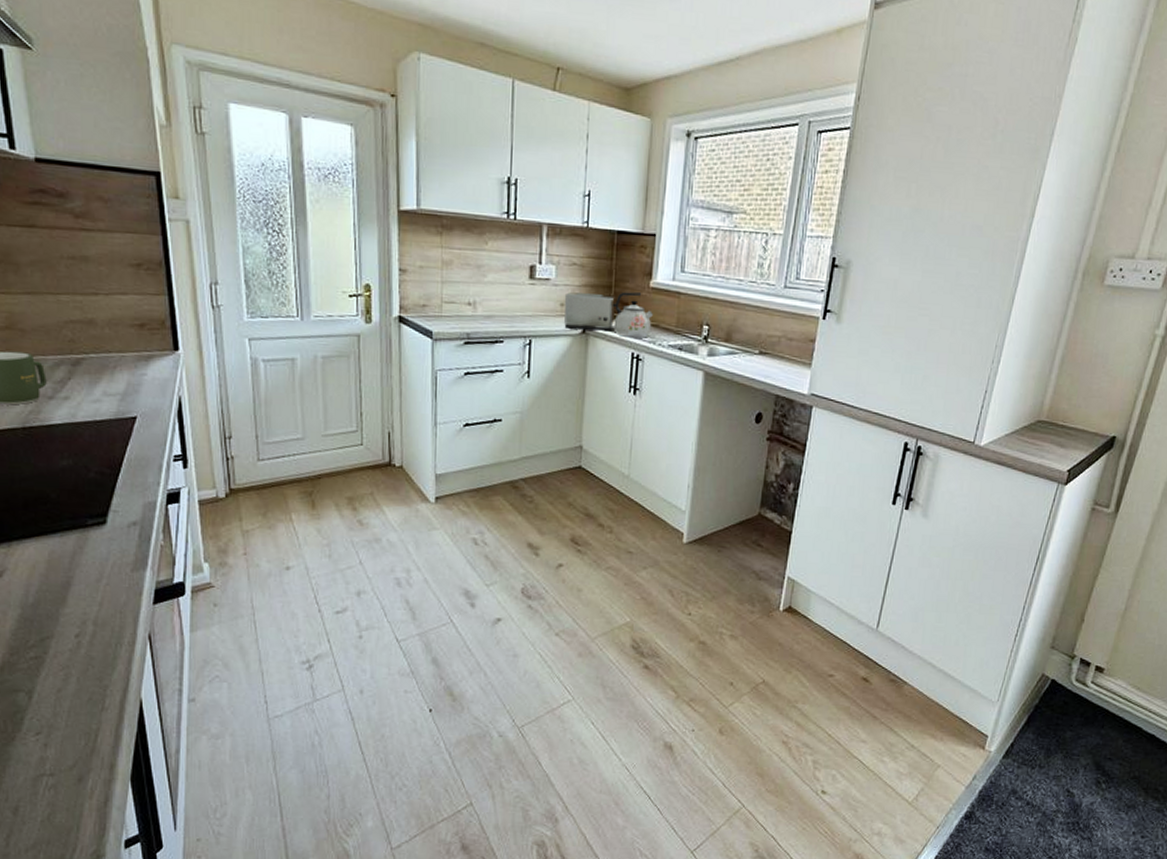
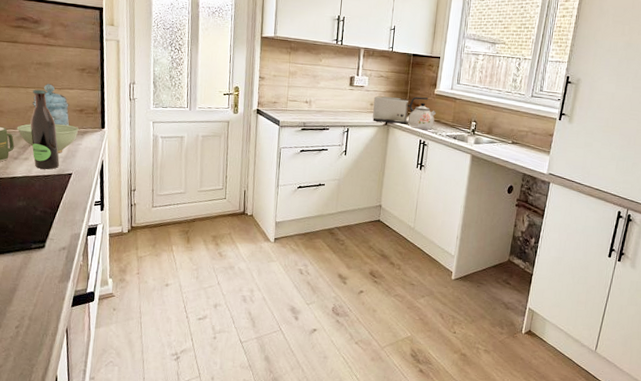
bowl: none [48,345,141,389] -> present [17,123,79,154]
bottle: none [66,295,117,412] -> present [30,89,60,170]
canister: none [67,287,126,349] -> present [32,84,70,127]

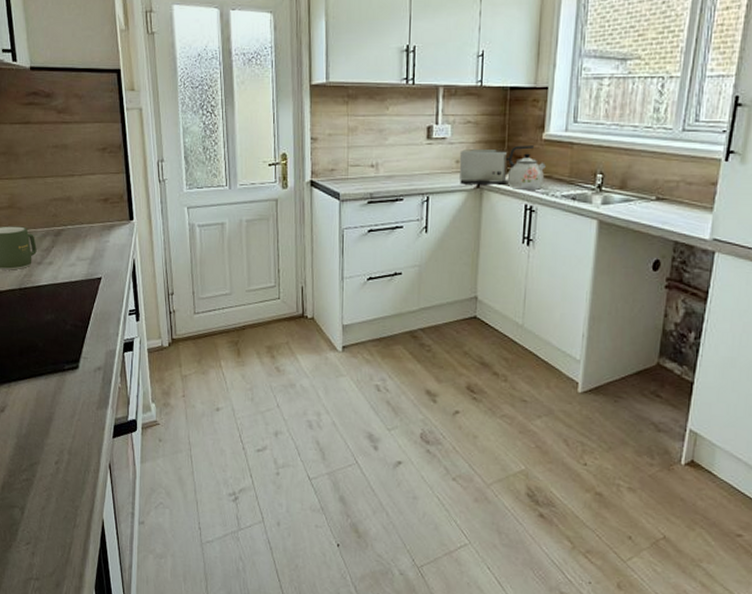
bowl: present [17,123,79,154] -> none [38,218,105,254]
bottle: present [30,89,60,170] -> none [51,178,87,274]
canister: present [32,84,70,127] -> none [51,170,94,221]

